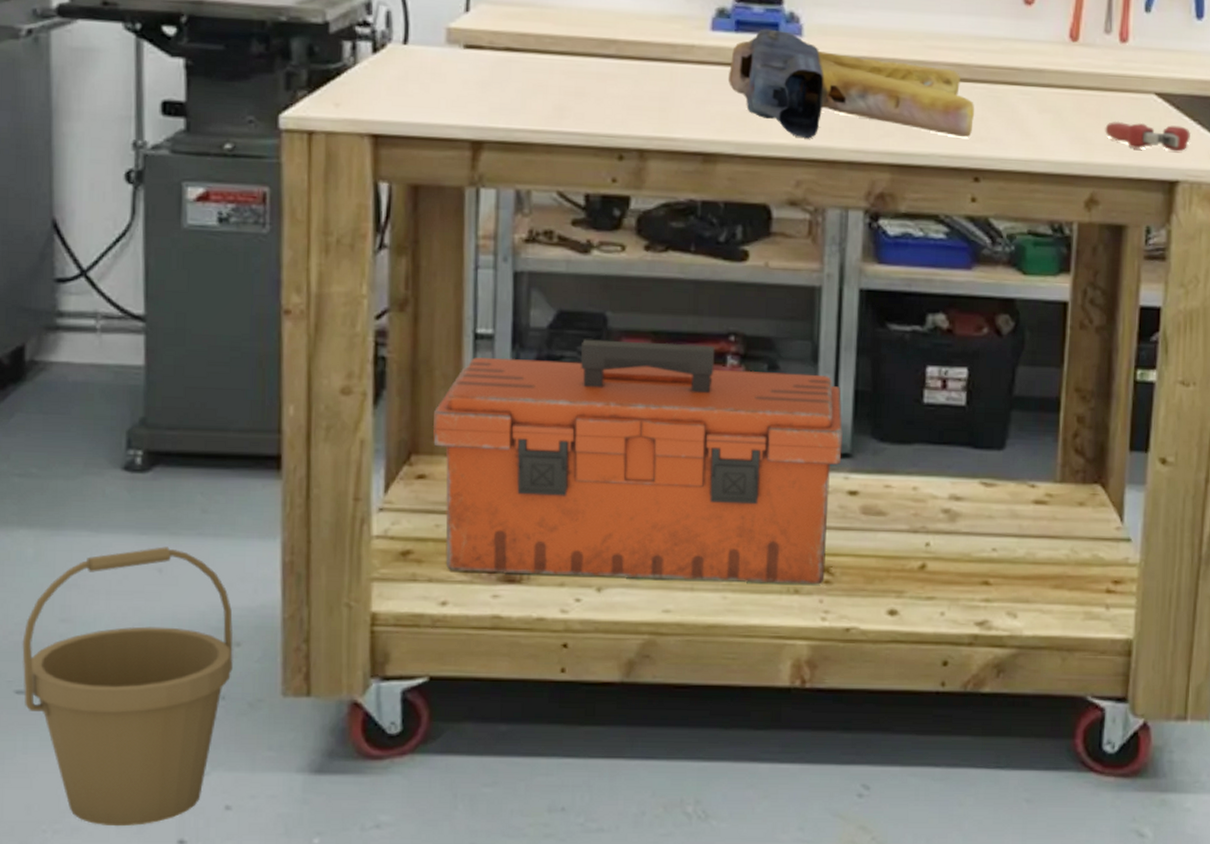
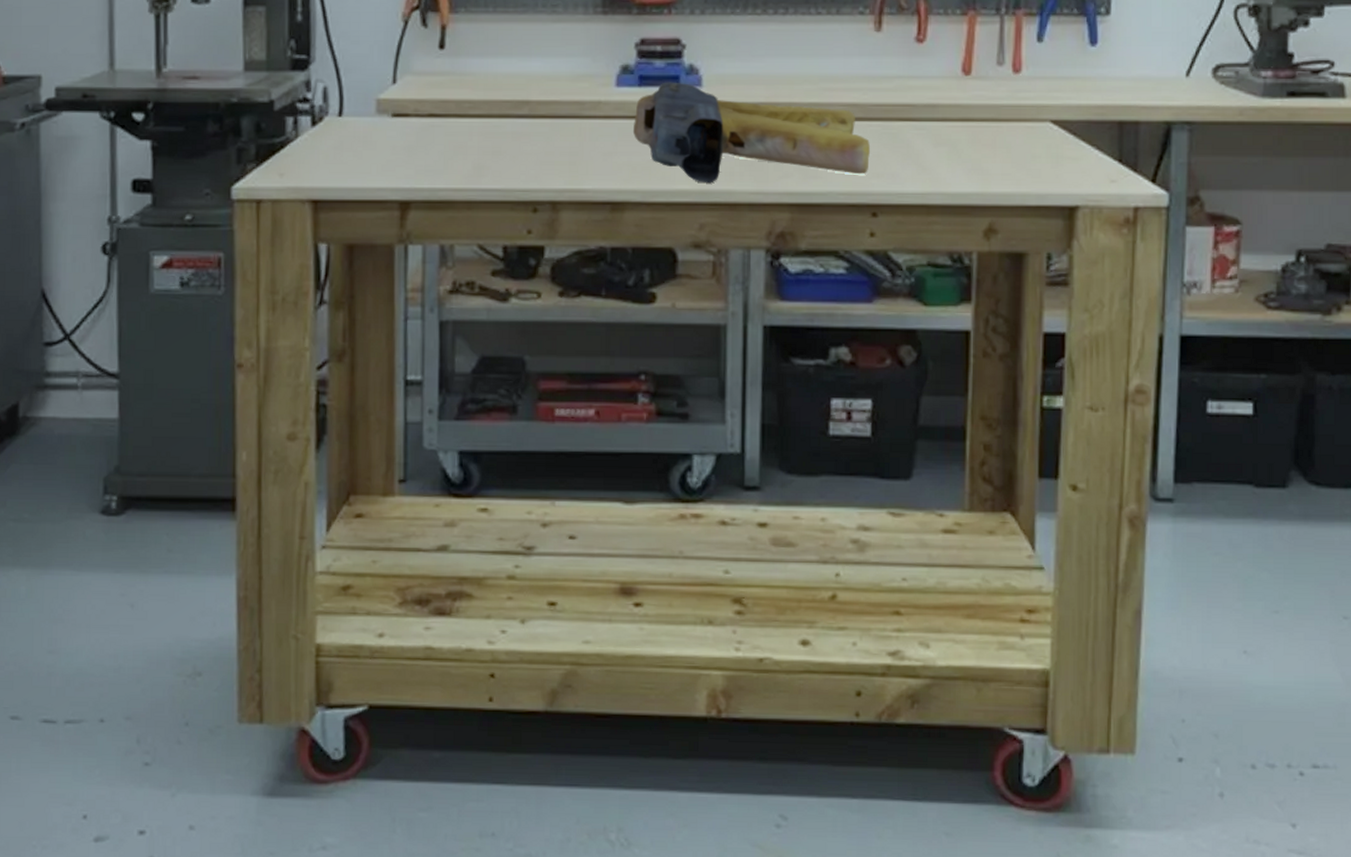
bucket: present [22,547,234,827] -> none [16,584,196,844]
toolbox: present [432,339,843,585] -> none [368,382,751,616]
pliers: present [1105,121,1192,151] -> none [1001,150,1090,176]

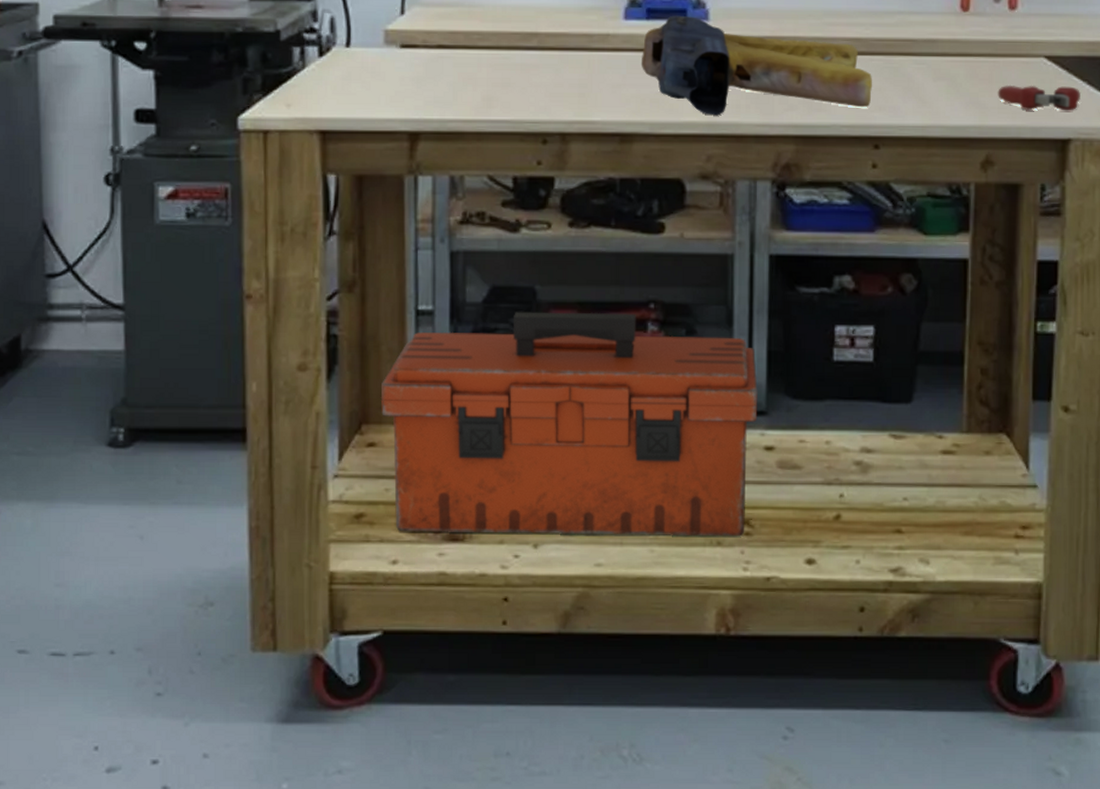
toolbox: none [368,382,751,616] -> present [380,311,758,537]
pliers: none [1001,150,1090,176] -> present [998,84,1082,110]

